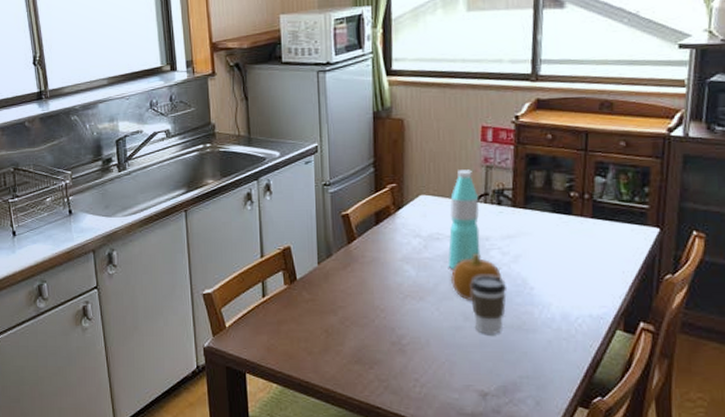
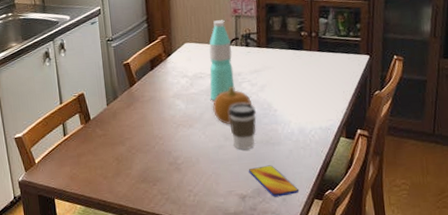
smartphone: none [492,357,557,399] -> present [248,165,299,197]

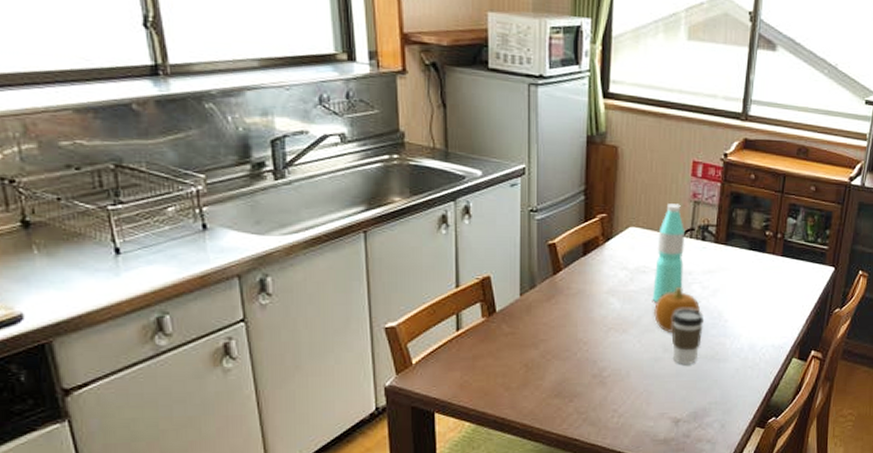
smartphone: present [248,165,299,197] -> none [686,385,740,423]

